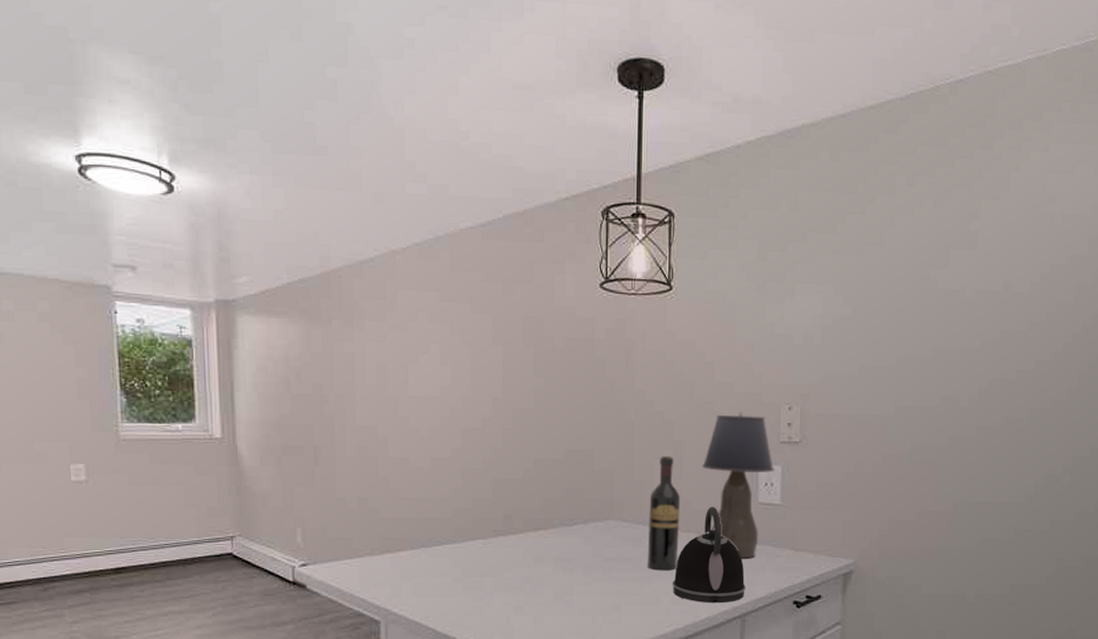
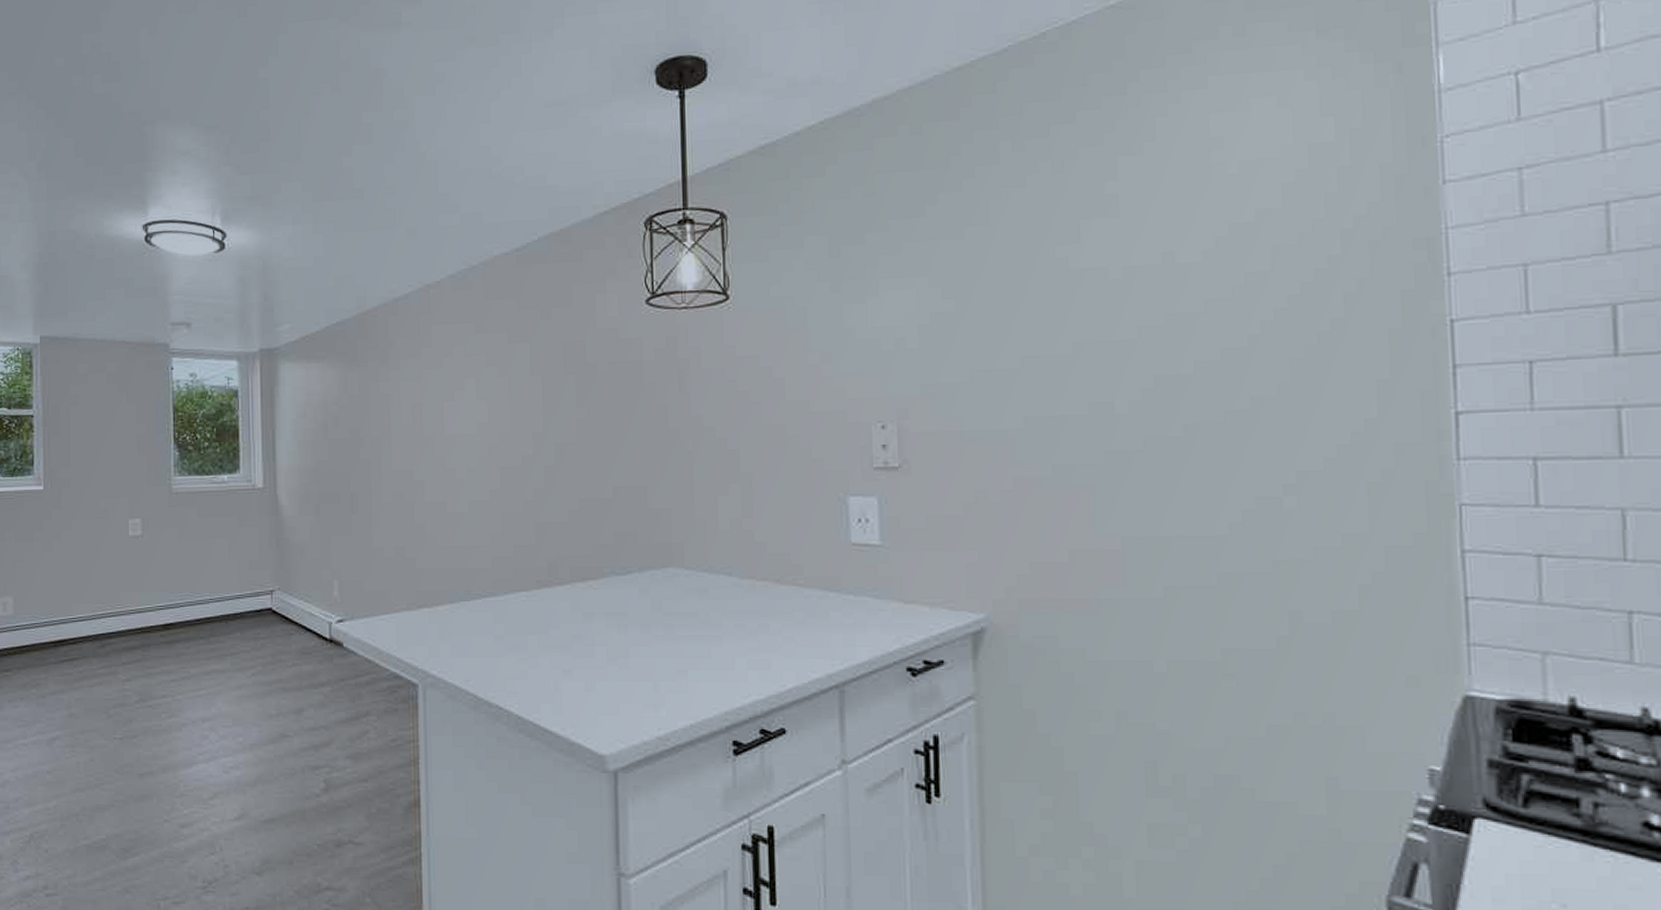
wine bottle: present [647,455,681,571] -> none [715,489,754,628]
kettle: present [672,506,747,604] -> none [748,548,843,669]
table lamp: present [702,411,775,559] -> none [777,433,870,613]

